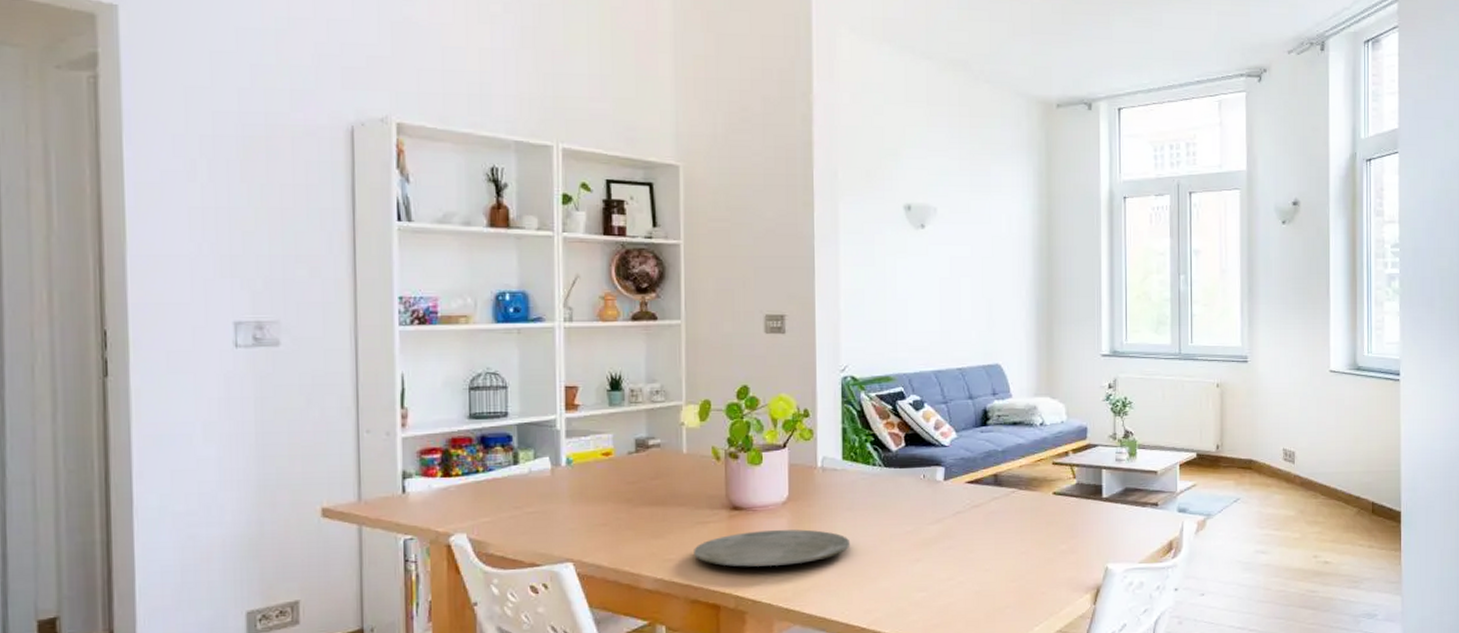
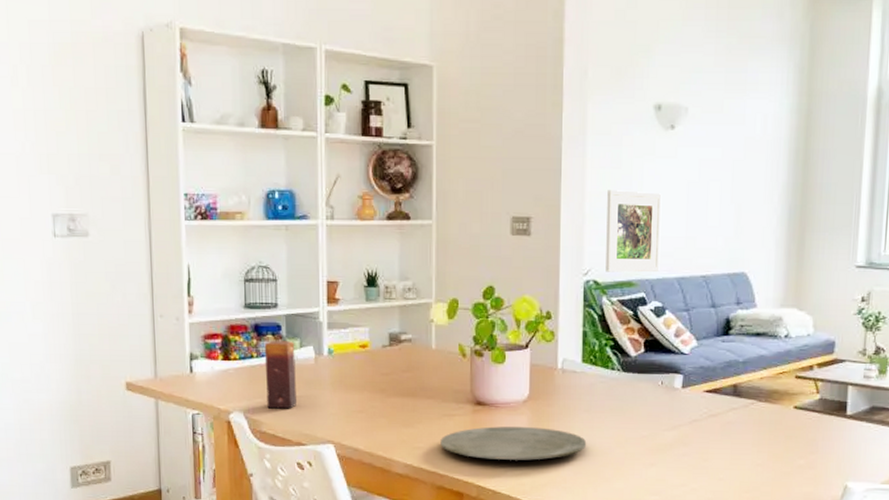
candle: none [492,451,531,528] -> present [264,340,298,409]
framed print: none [862,287,917,368] -> present [606,190,662,273]

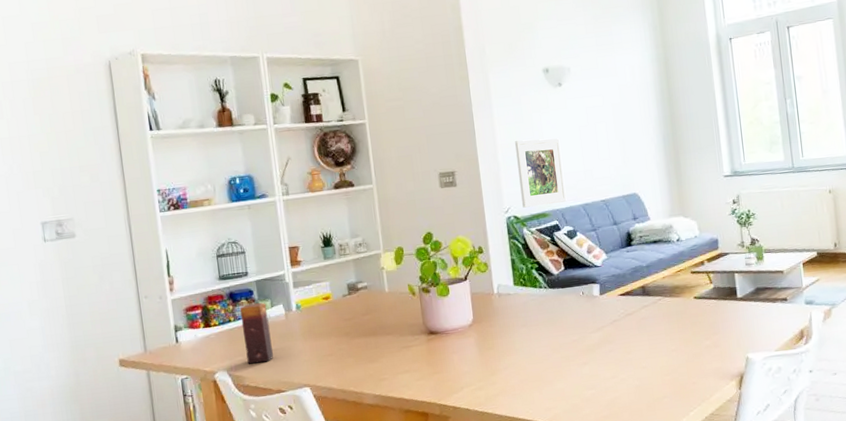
plate: present [440,426,587,460] -> none [402,345,528,381]

